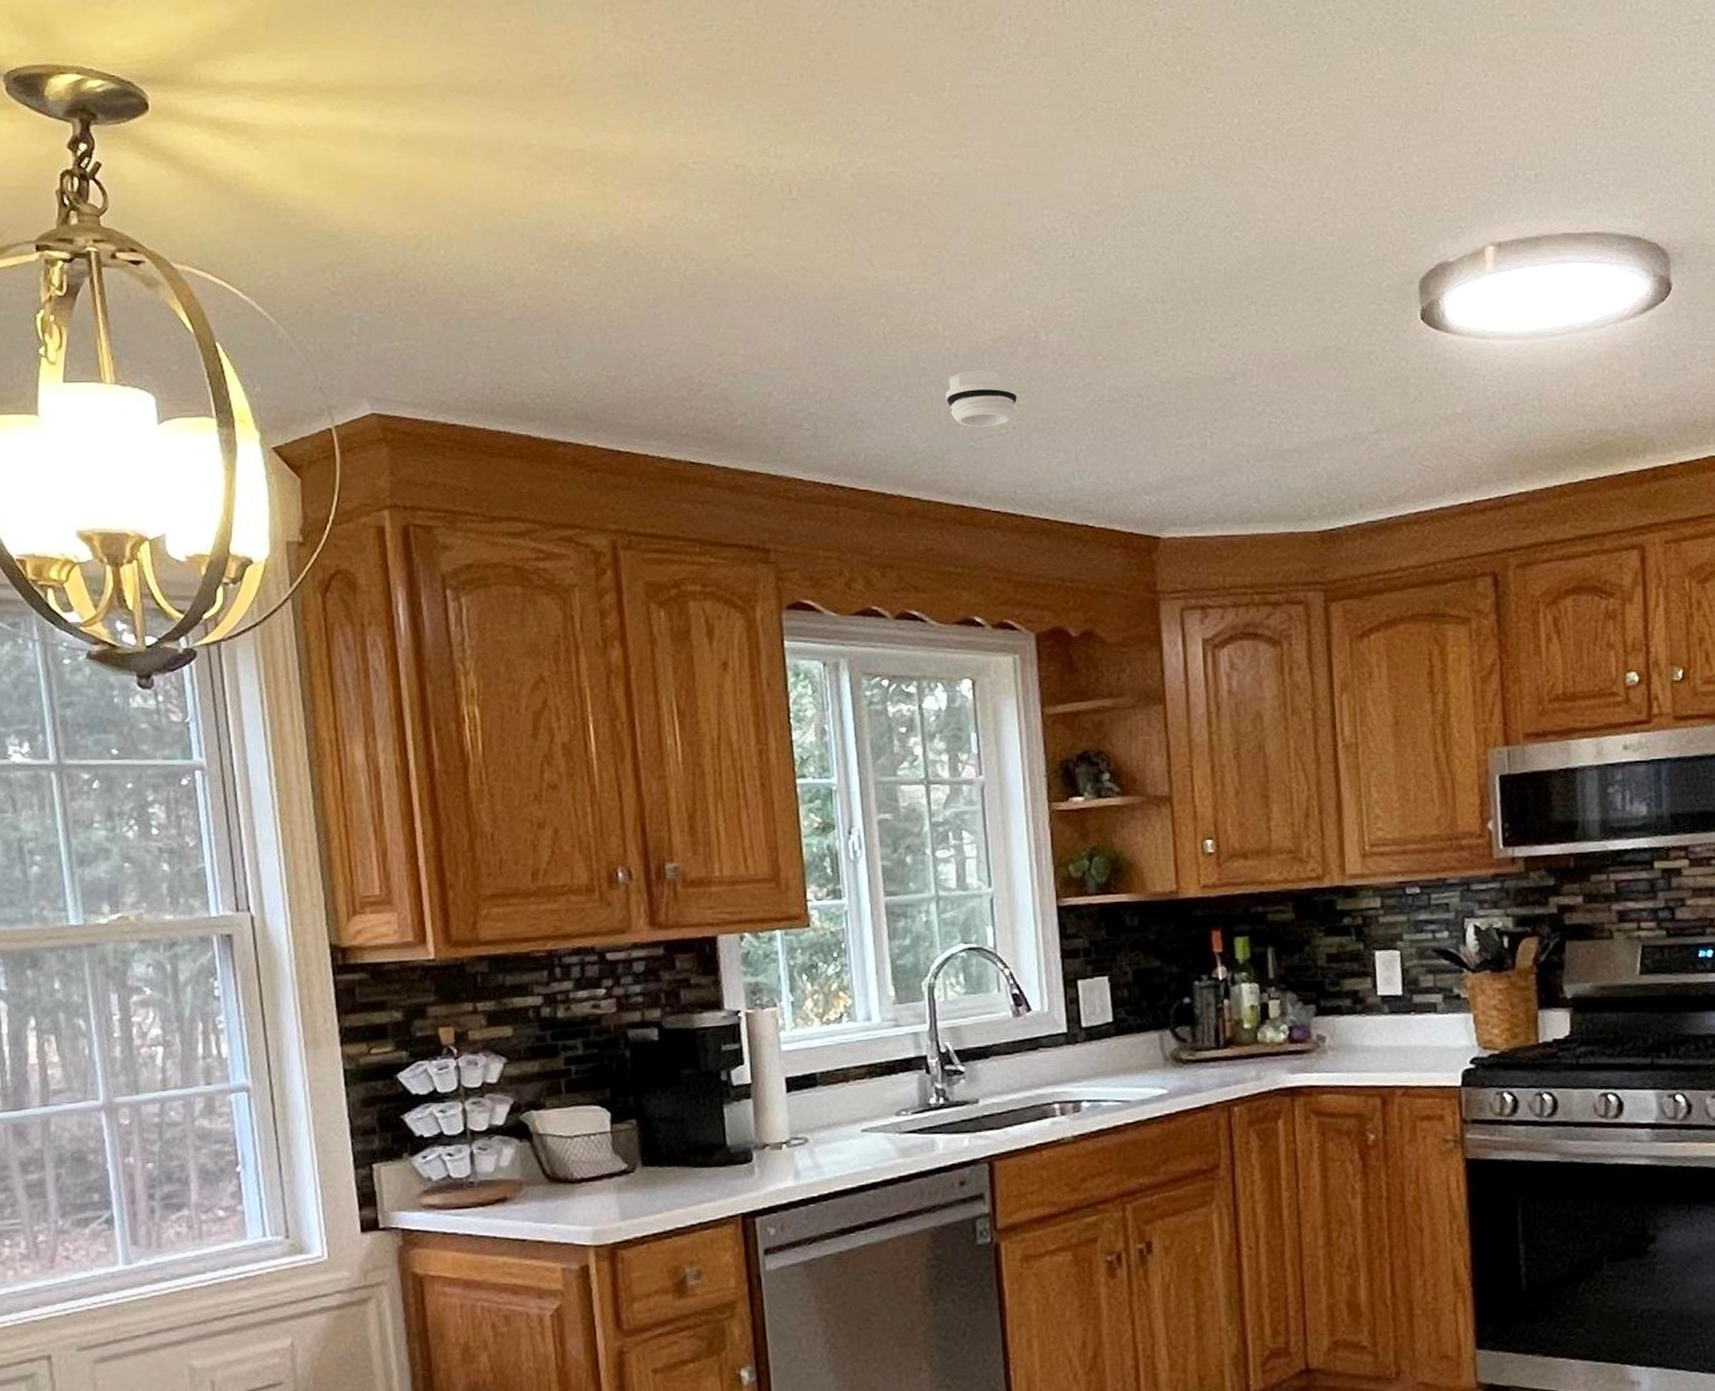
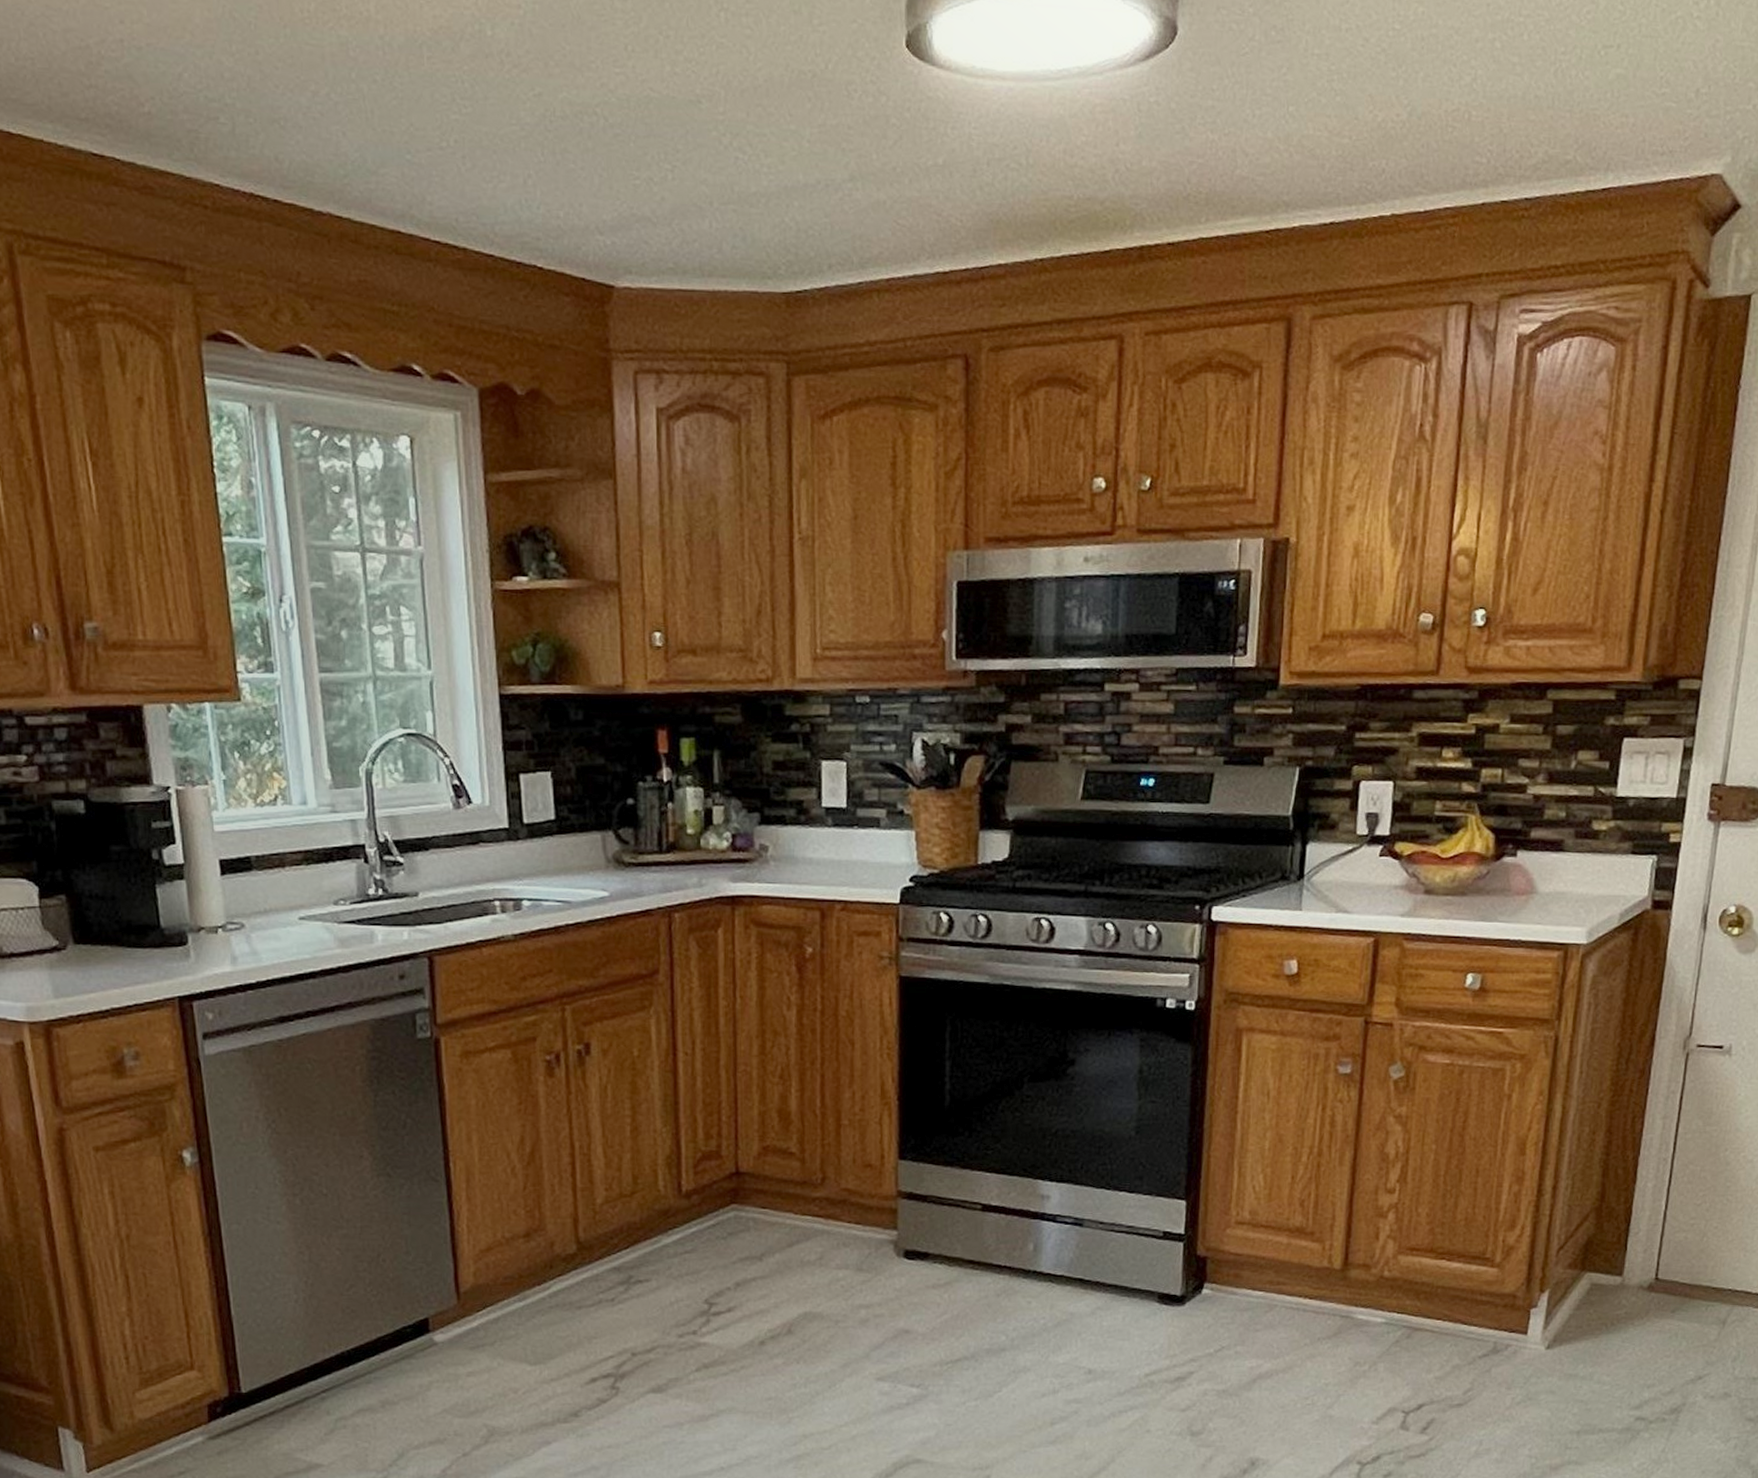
smoke detector: present [946,369,1018,427] -> none [379,65,460,138]

